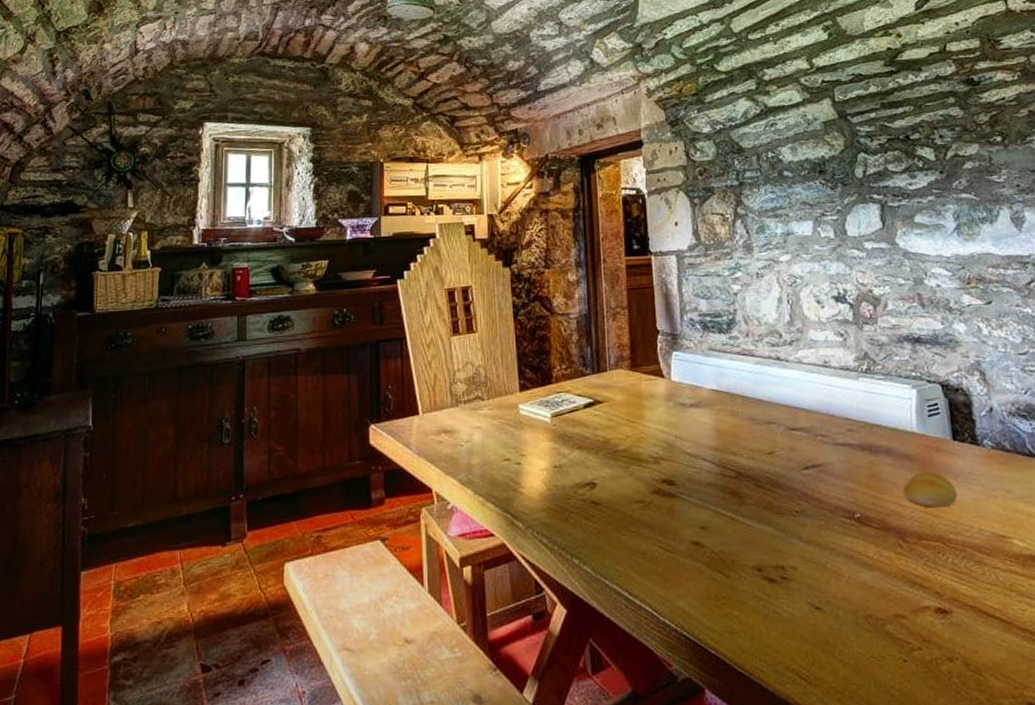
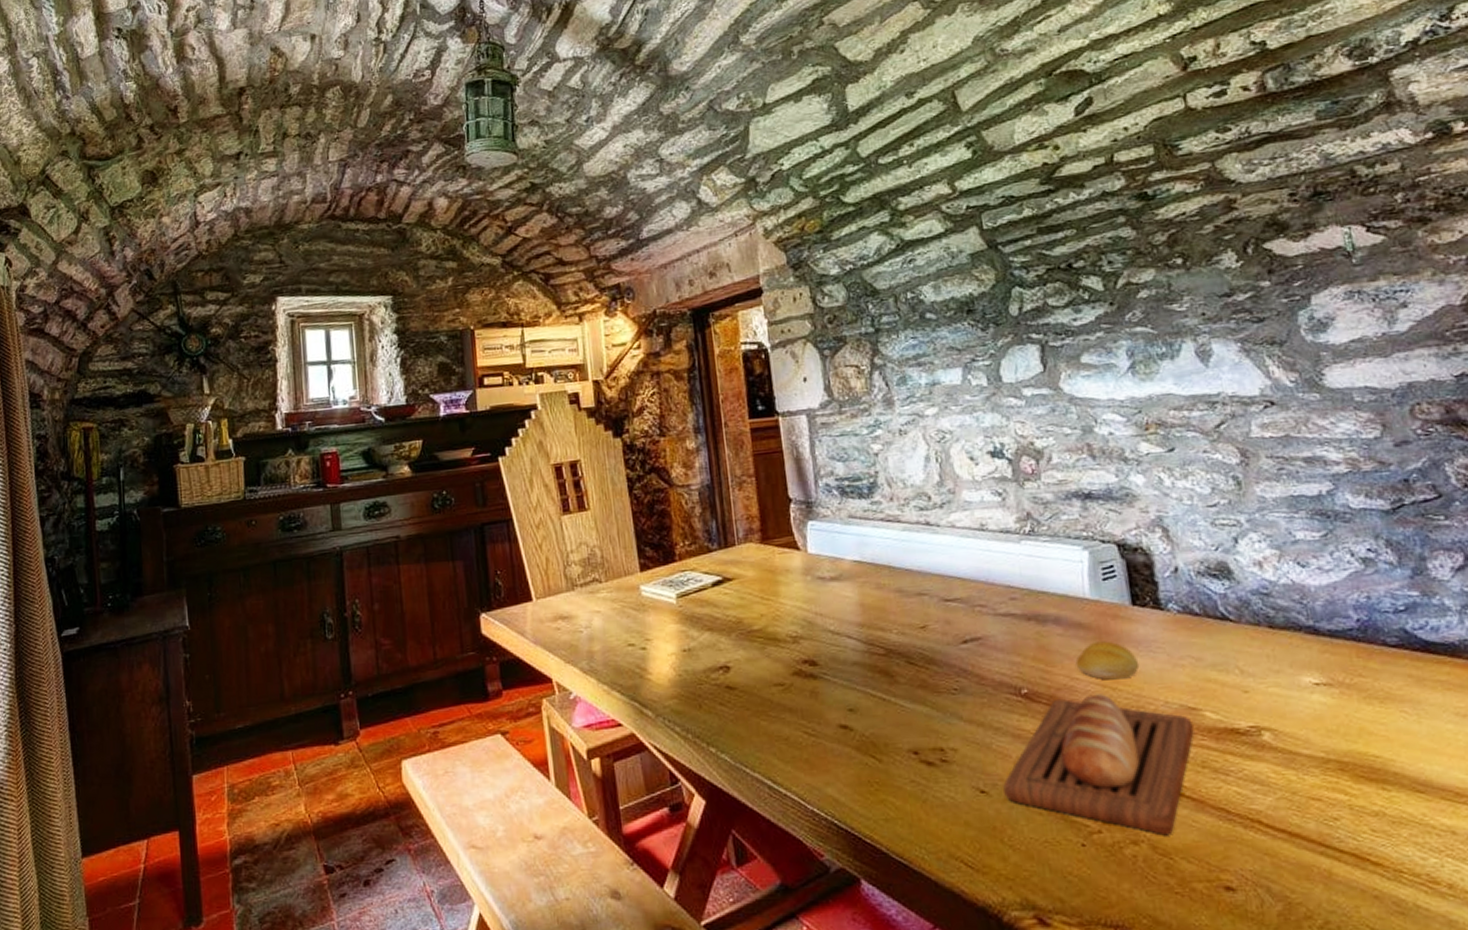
bread loaf: none [836,520,1004,652] -> present [1003,694,1195,834]

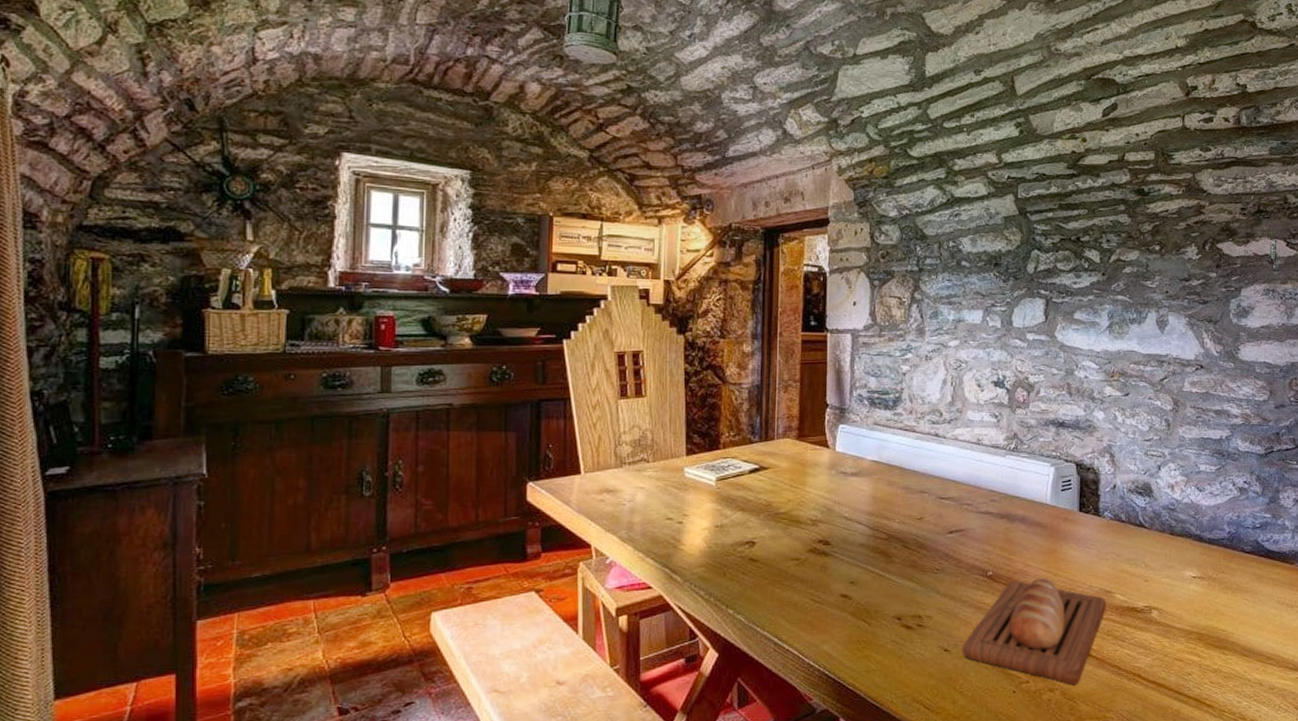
bread roll: present [1075,641,1140,680] -> none [1031,538,1077,568]

